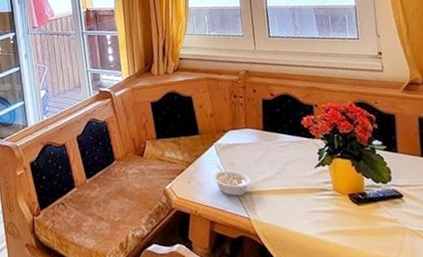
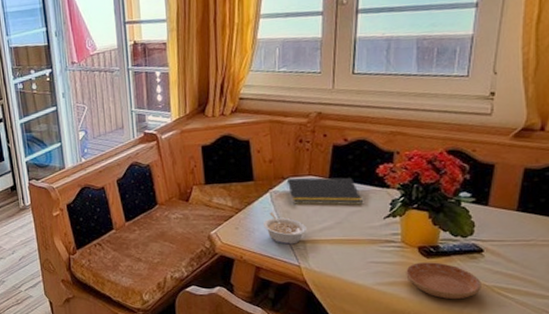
notepad: none [227,129,295,156] -> present [286,177,363,205]
saucer: none [342,209,409,247] -> present [406,262,482,300]

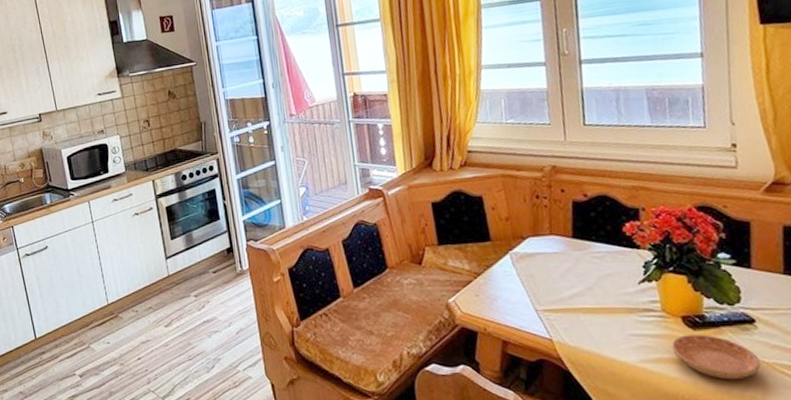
legume: present [262,212,307,245] -> none [505,276,555,314]
notepad: present [286,177,363,205] -> none [526,237,613,268]

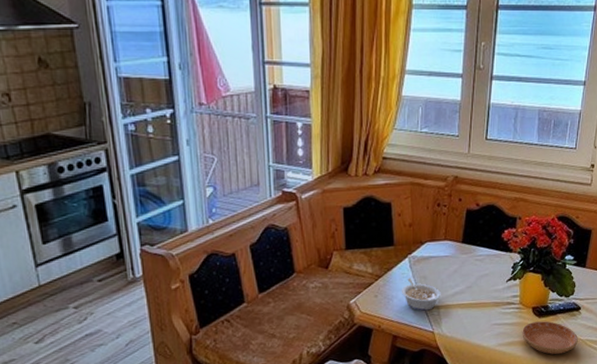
legume: none [505,276,555,314] -> present [401,278,441,311]

